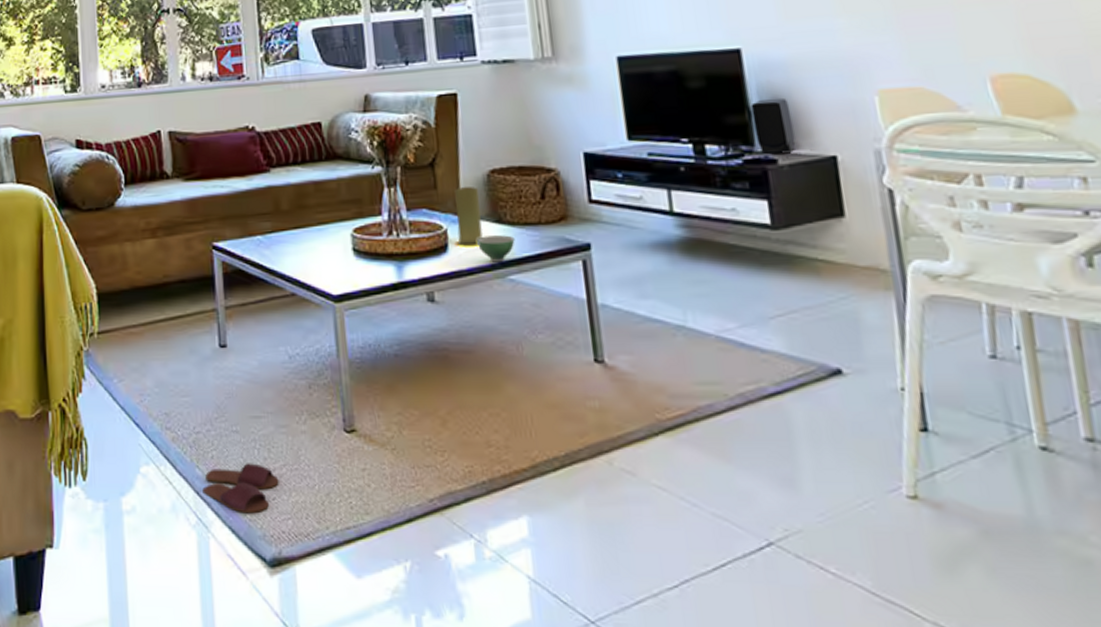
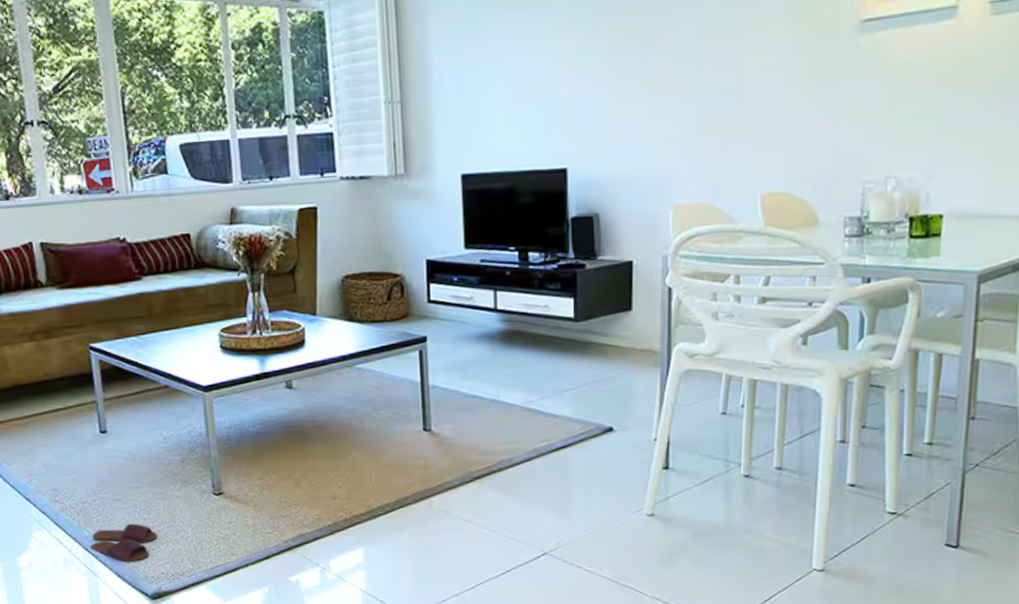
candle: present [454,186,483,248] -> none [311,290,336,343]
bowl: present [476,235,515,262] -> none [329,331,363,354]

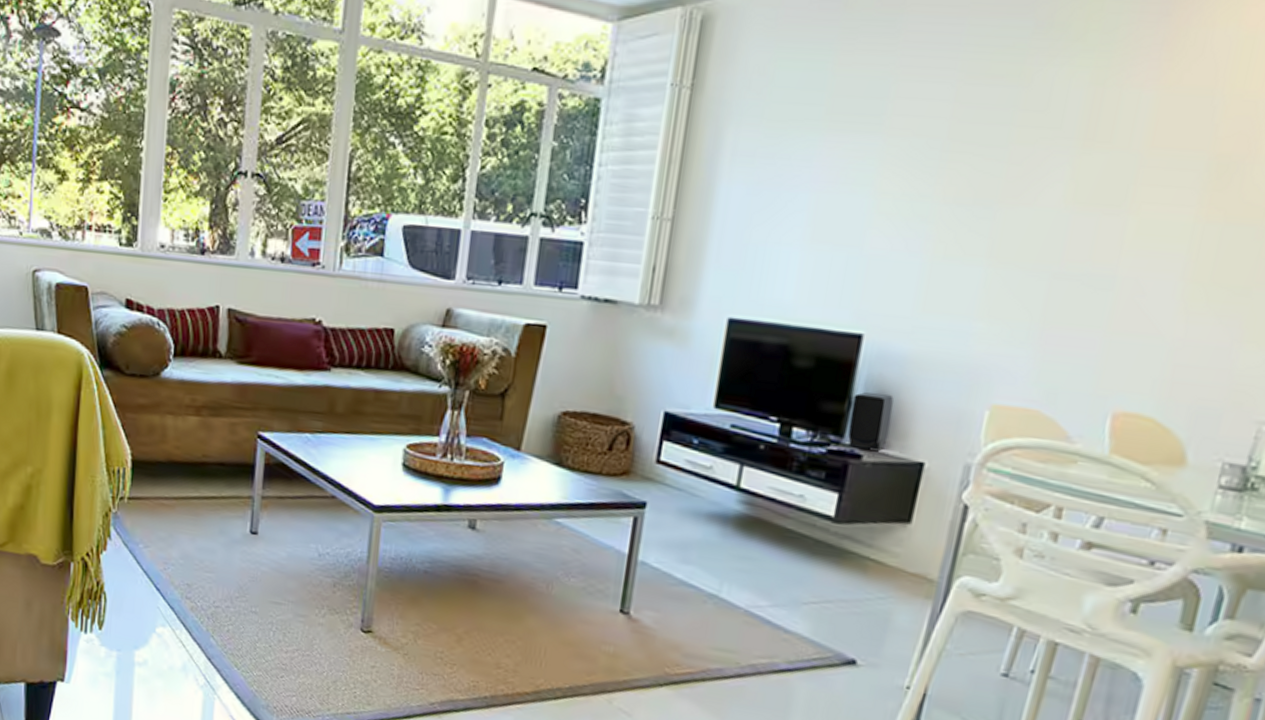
slippers: present [89,523,158,561] -> none [213,640,290,686]

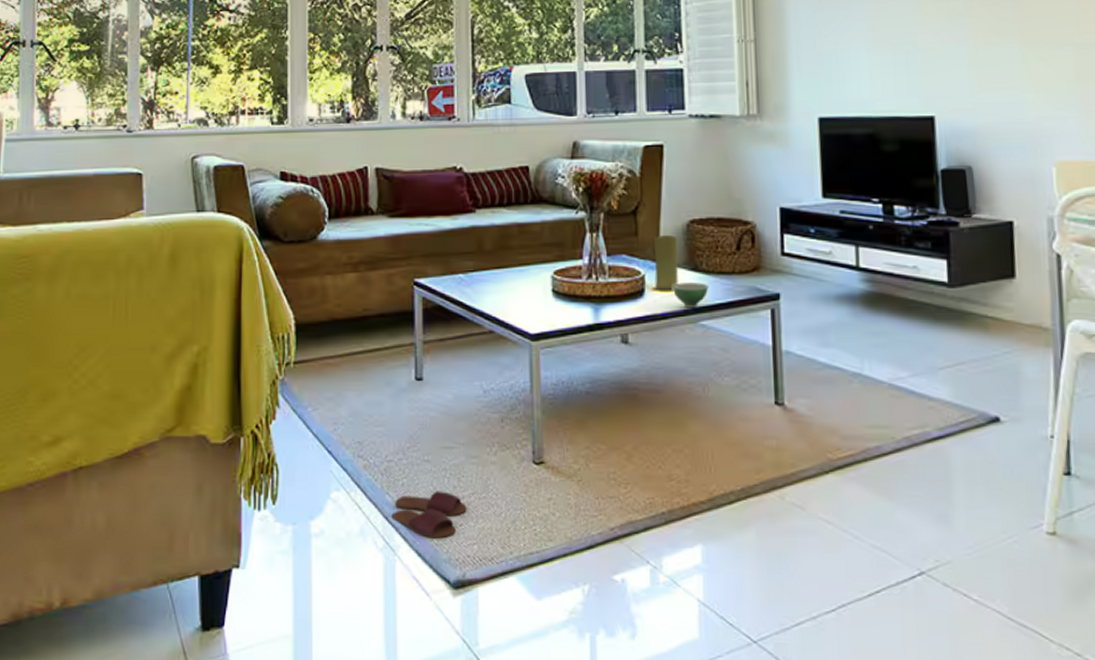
slippers: none [213,640,290,686] -> present [390,491,467,538]
candle: none [508,423,546,486] -> present [651,234,679,294]
bowl: none [530,475,571,504] -> present [671,283,709,308]

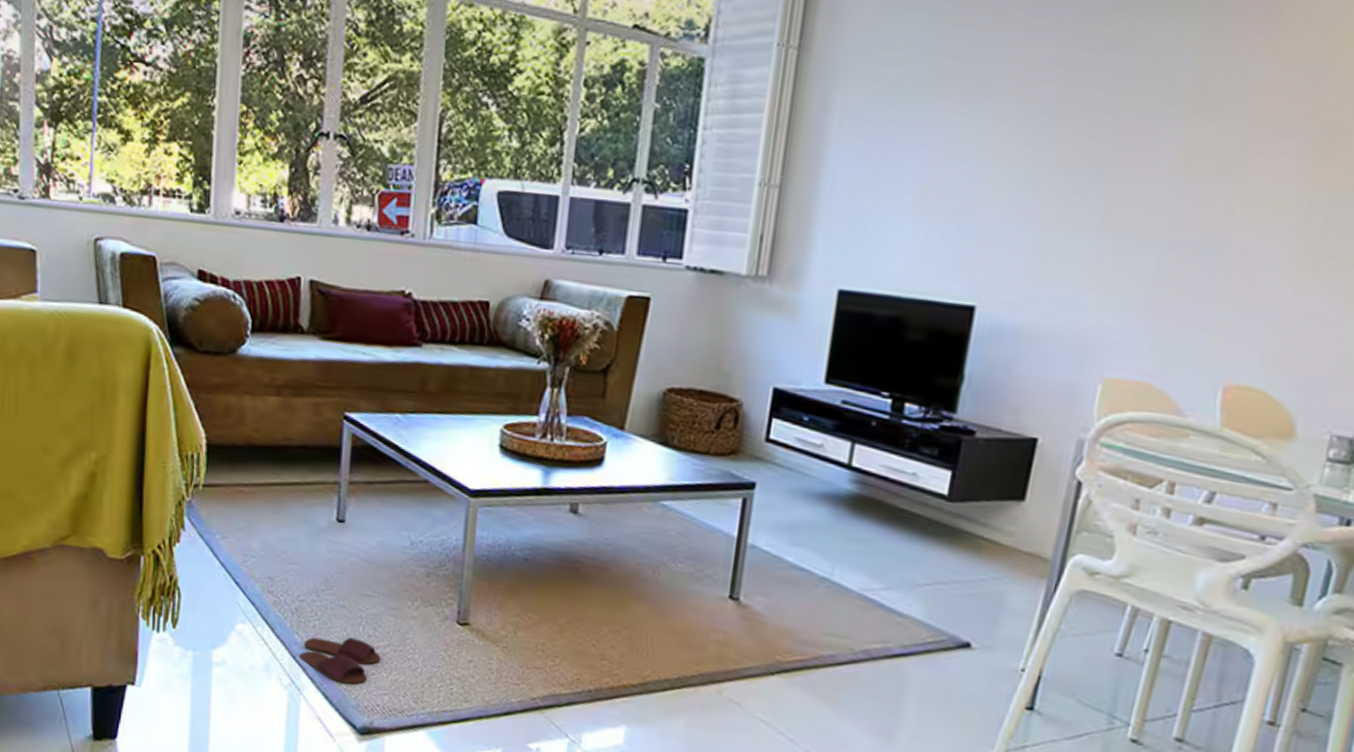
candle: present [651,234,679,294] -> none [611,400,651,467]
bowl: present [671,283,709,308] -> none [635,456,677,486]
speaker: present [939,166,977,217] -> none [961,366,1007,428]

